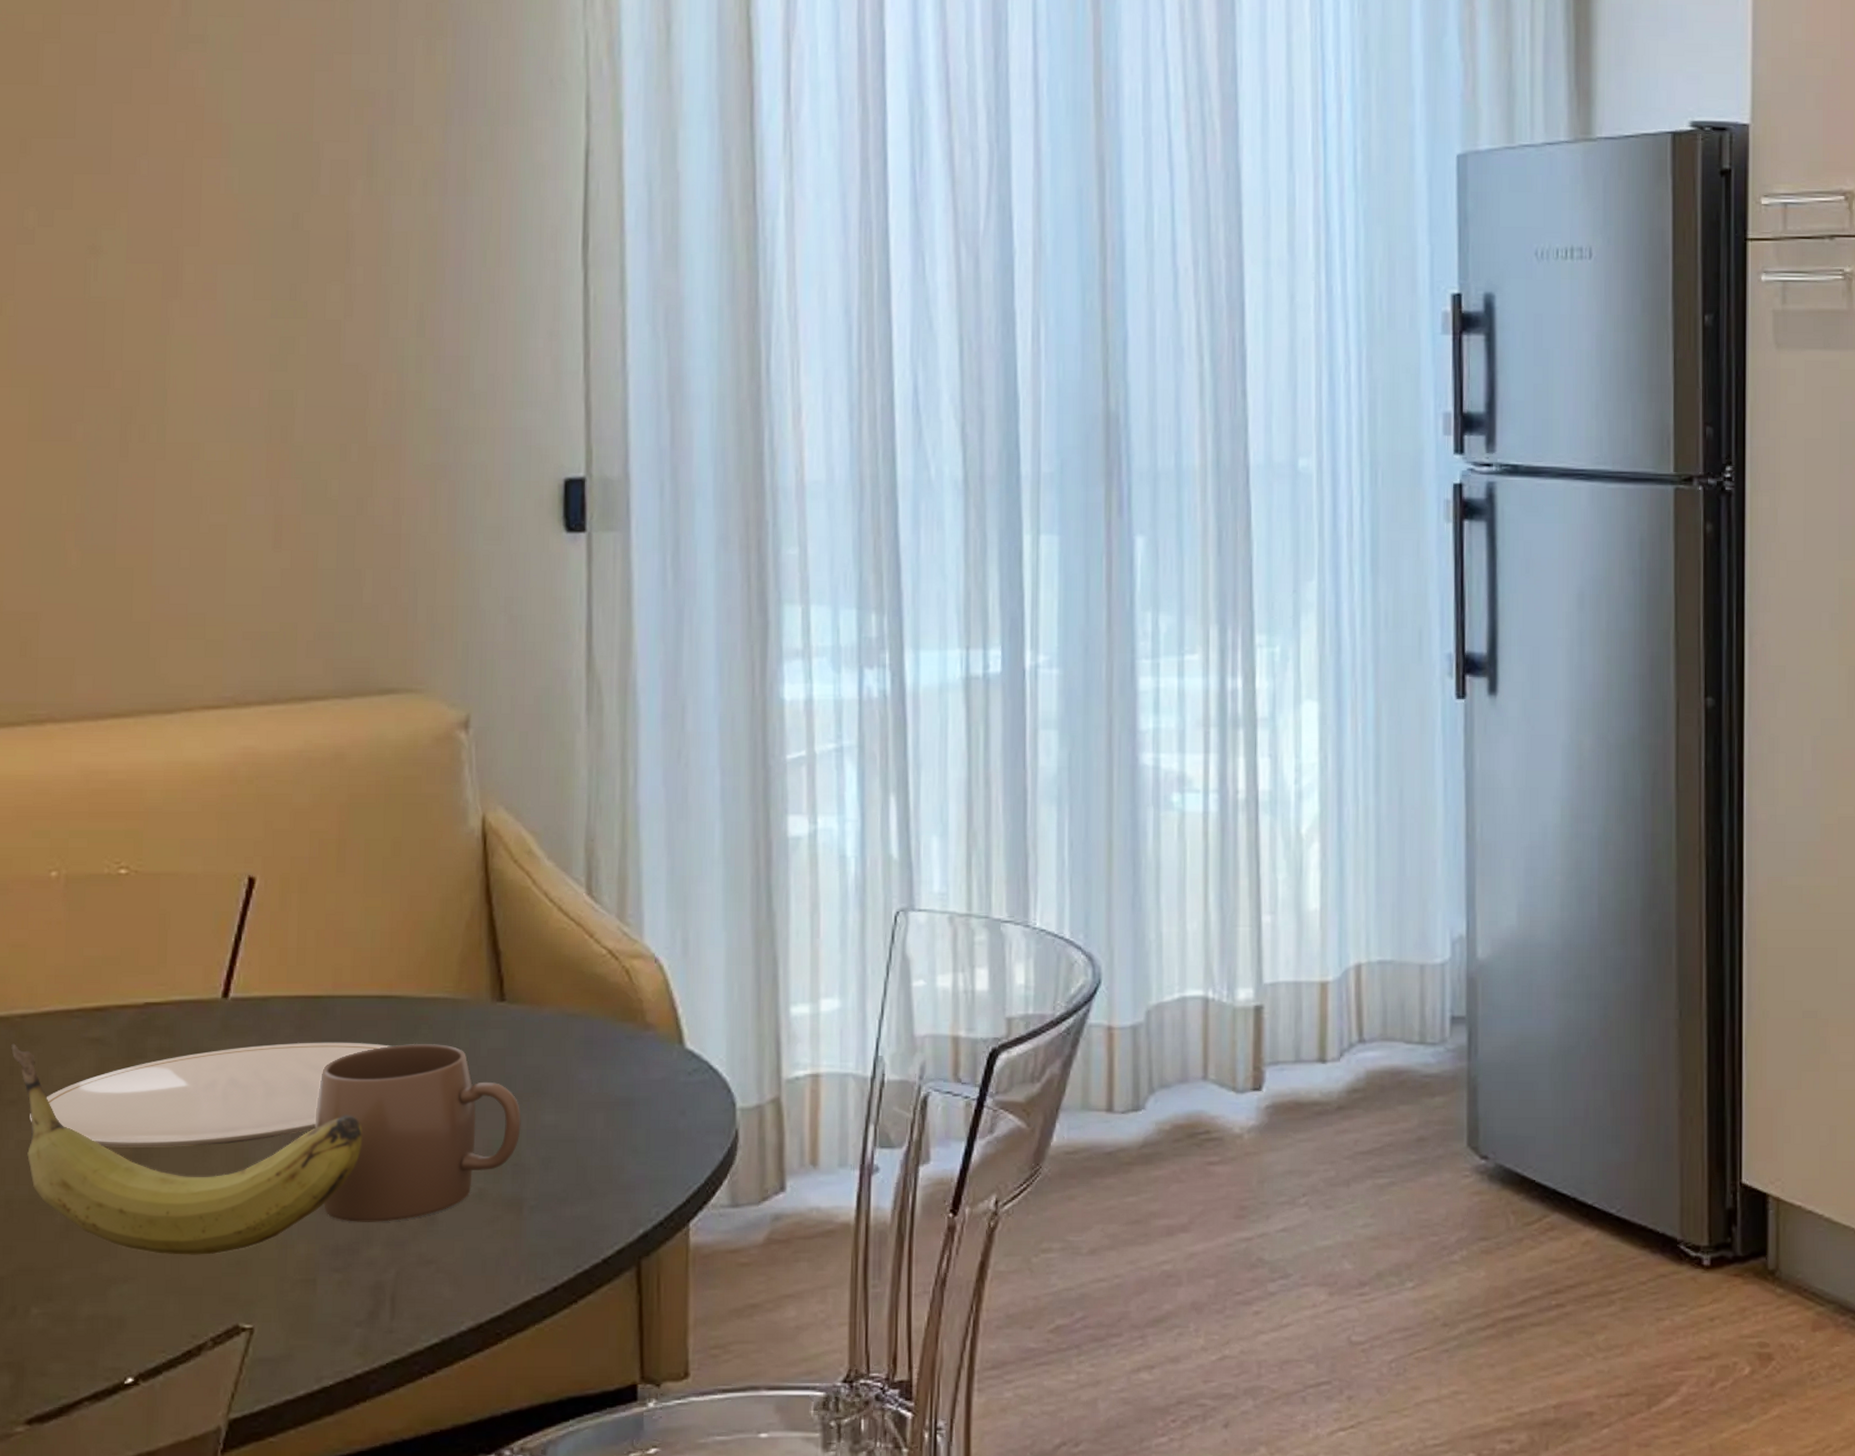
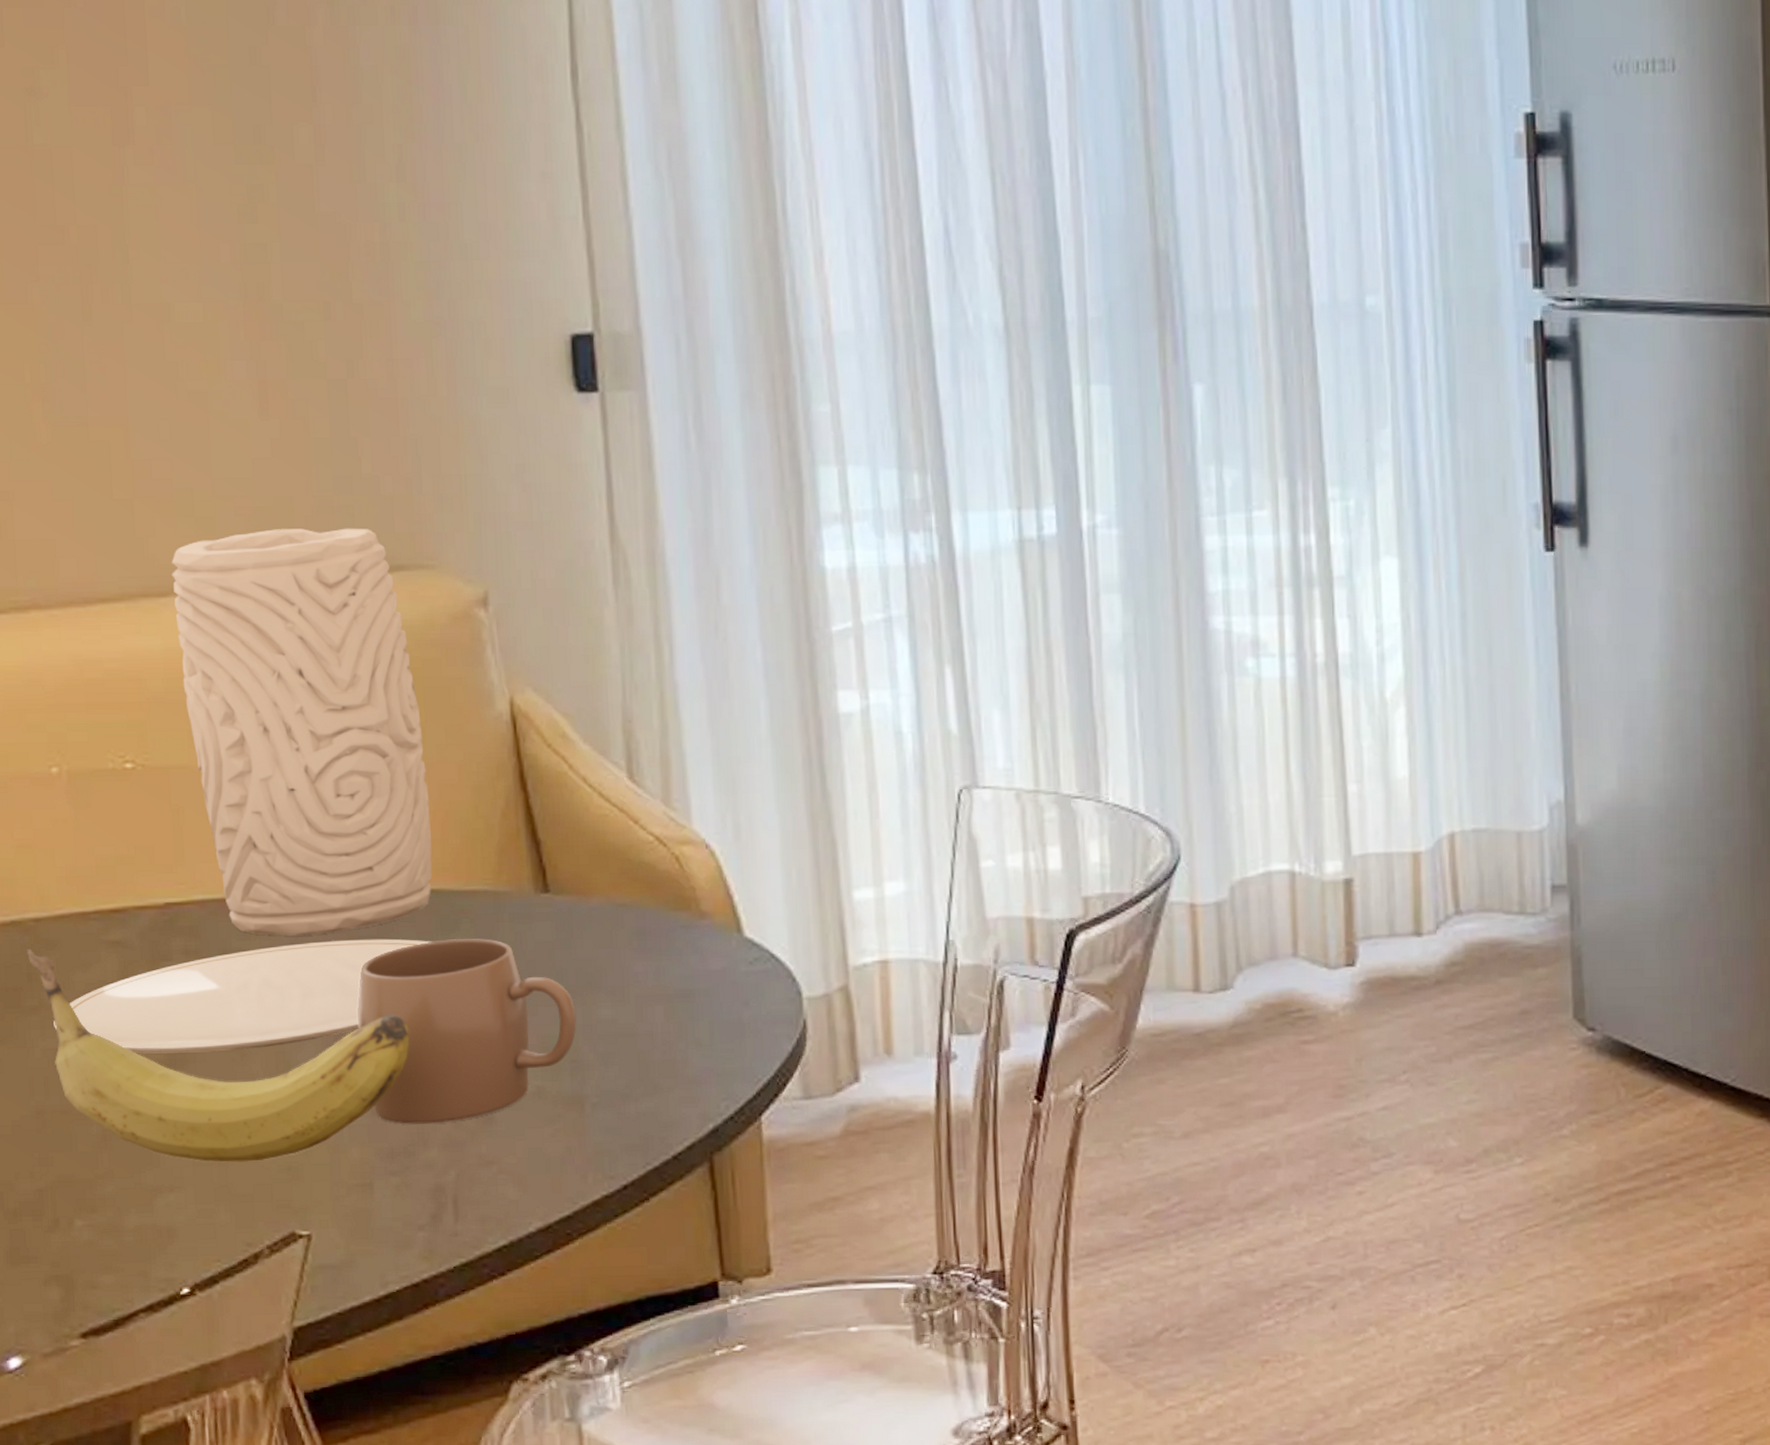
vase: none [179,653,400,1037] -> present [171,528,432,936]

